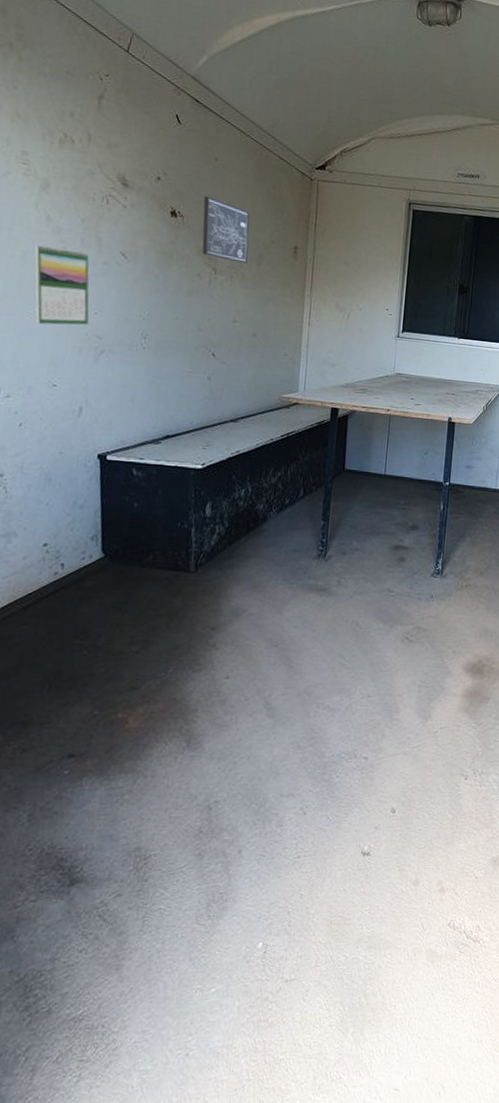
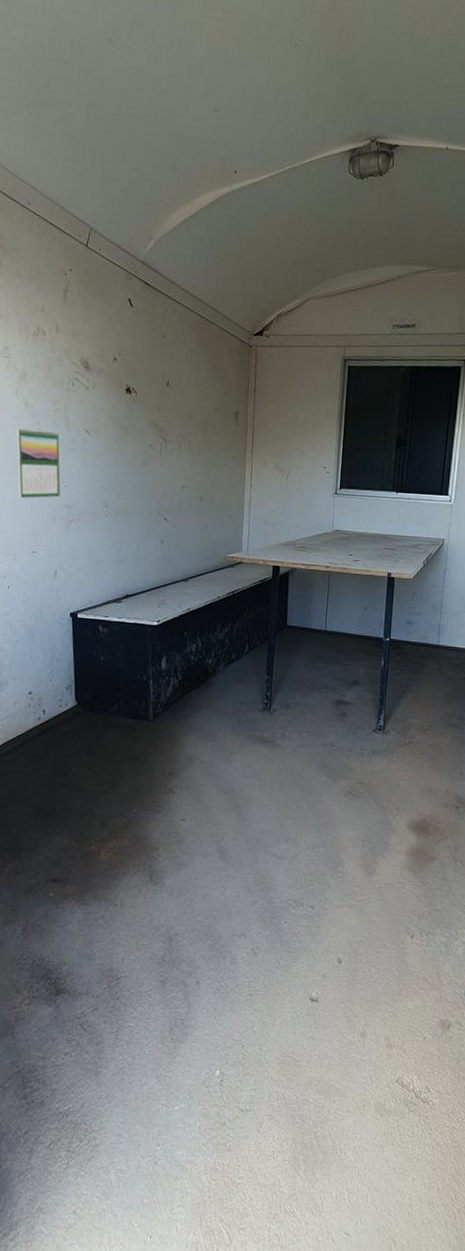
wall art: present [202,195,250,264] -> none [153,371,195,432]

